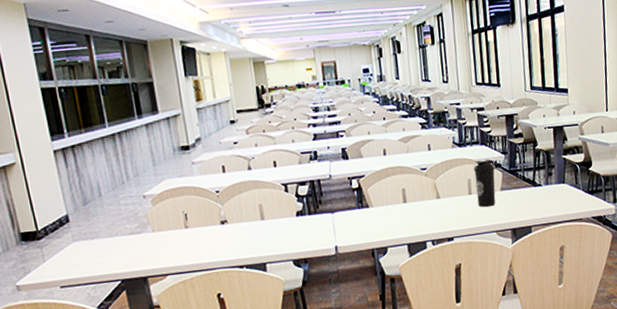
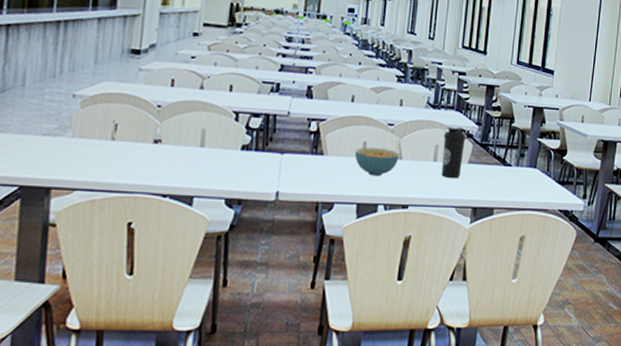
cereal bowl: none [396,191,437,218] -> present [355,147,400,177]

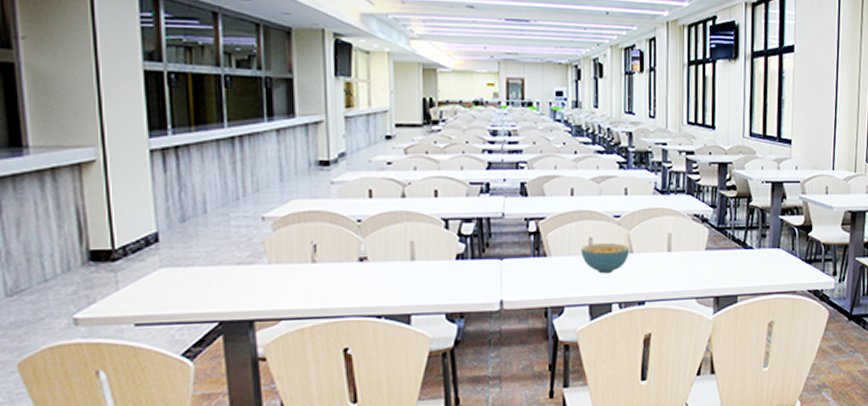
water bottle: present [441,126,466,178] -> none [676,211,701,268]

